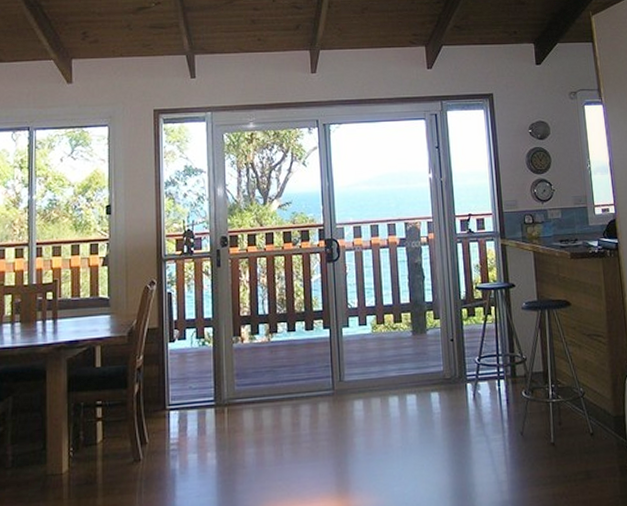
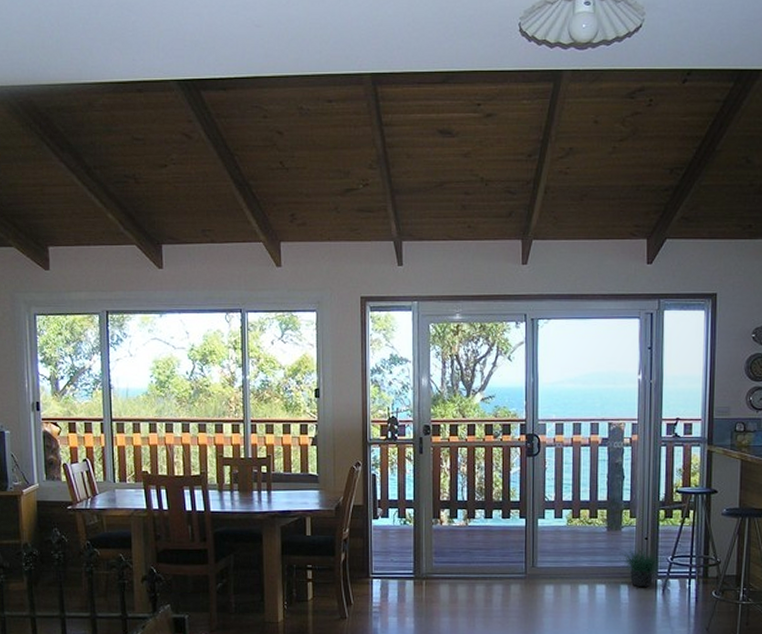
potted plant: none [428,346,470,394] -> present [621,544,662,588]

